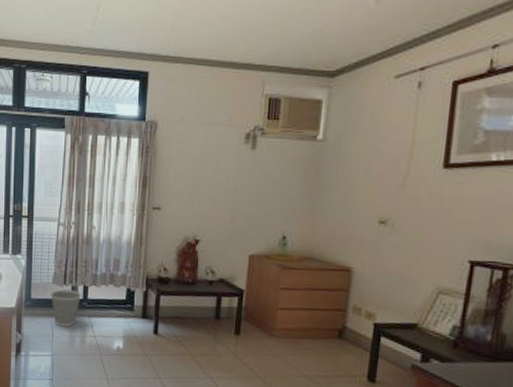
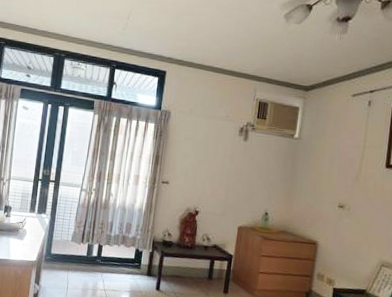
wastebasket: present [51,289,82,327] -> none [69,246,97,281]

